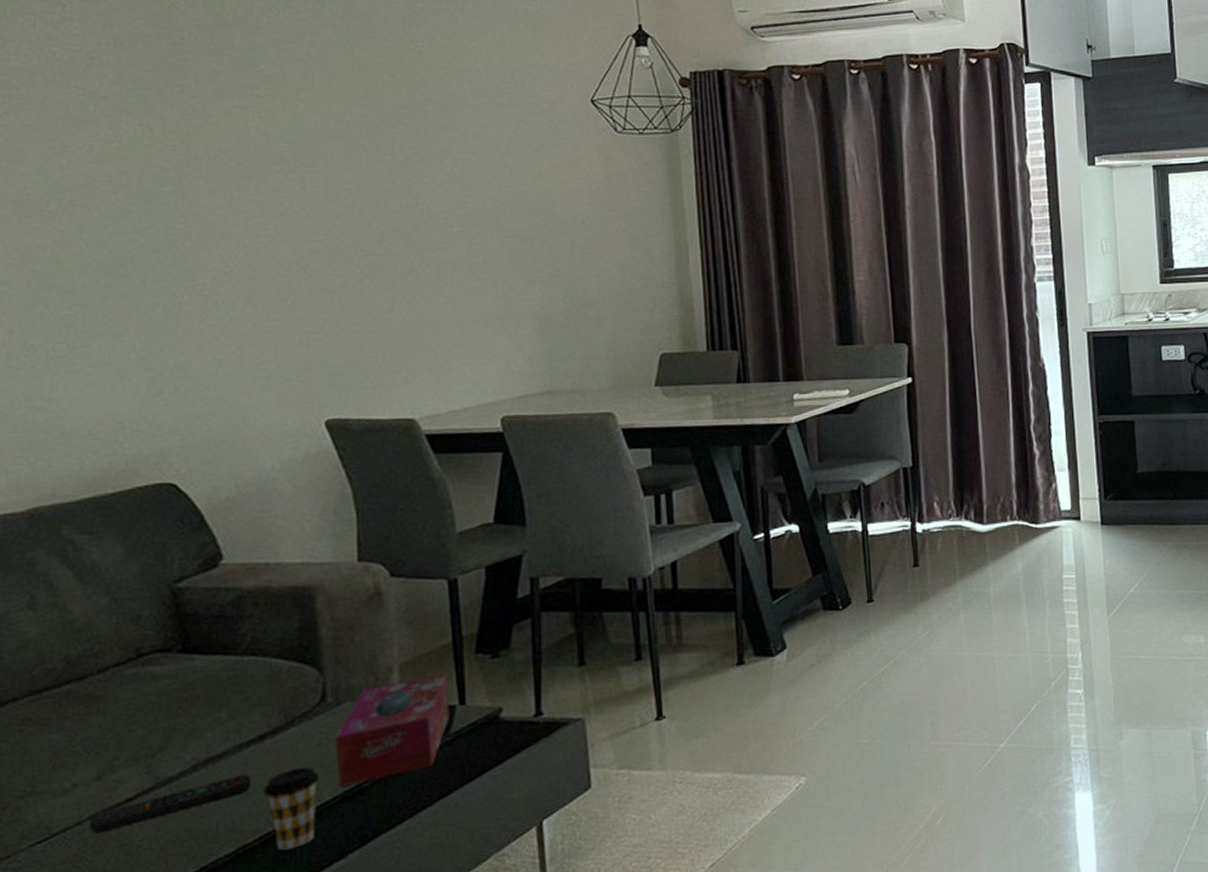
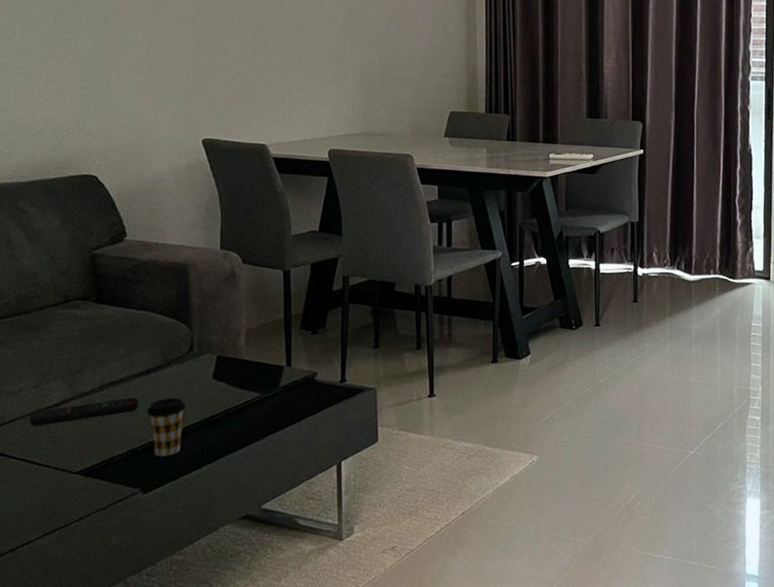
tissue box: present [335,673,450,787] -> none [198,341,280,416]

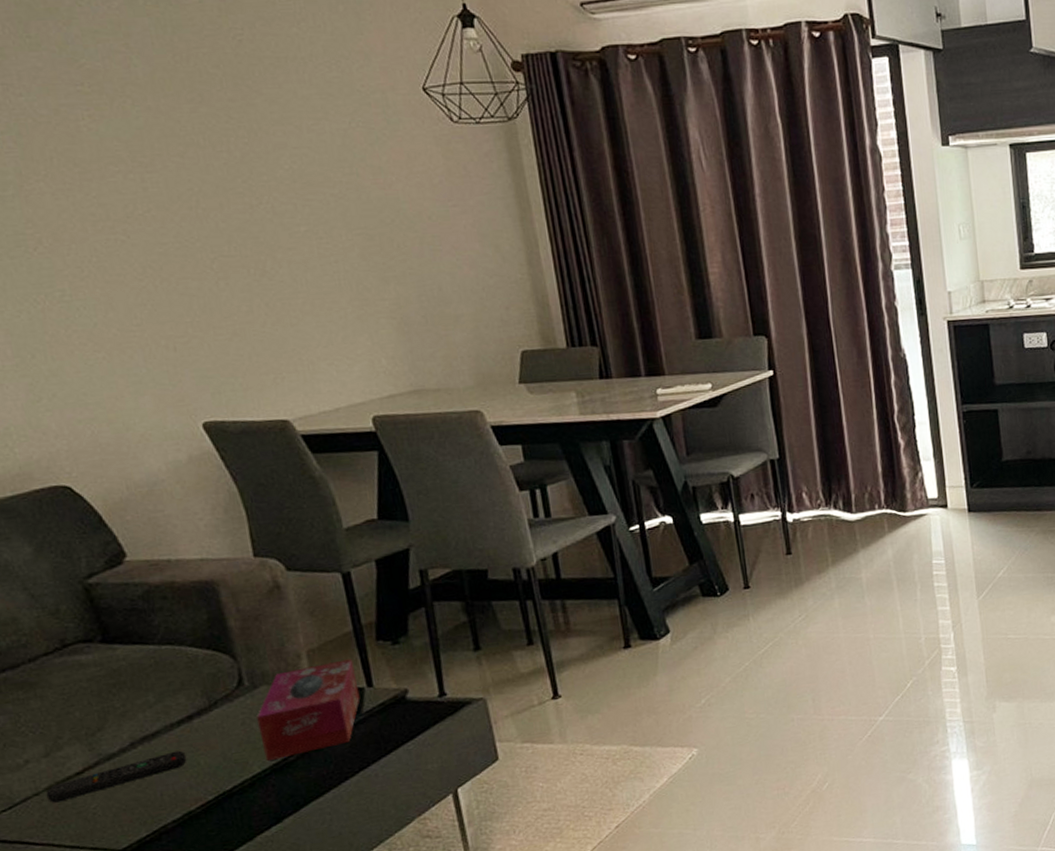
coffee cup: present [146,398,187,457] -> none [198,744,251,816]
tissue box: none [198,341,280,416] -> present [256,659,360,761]

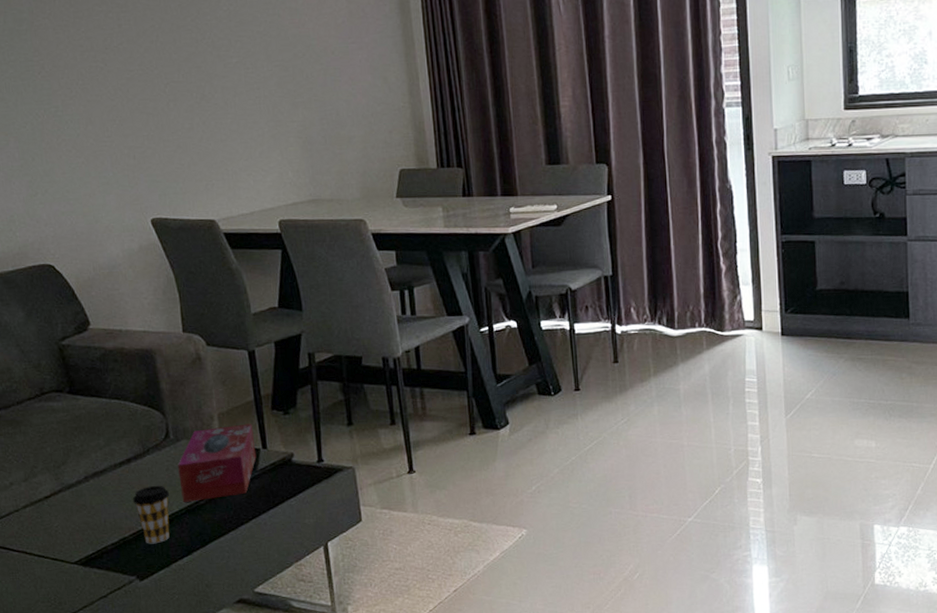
remote control: present [45,750,187,803] -> none [23,487,125,519]
coffee cup: none [198,744,251,816] -> present [132,486,170,544]

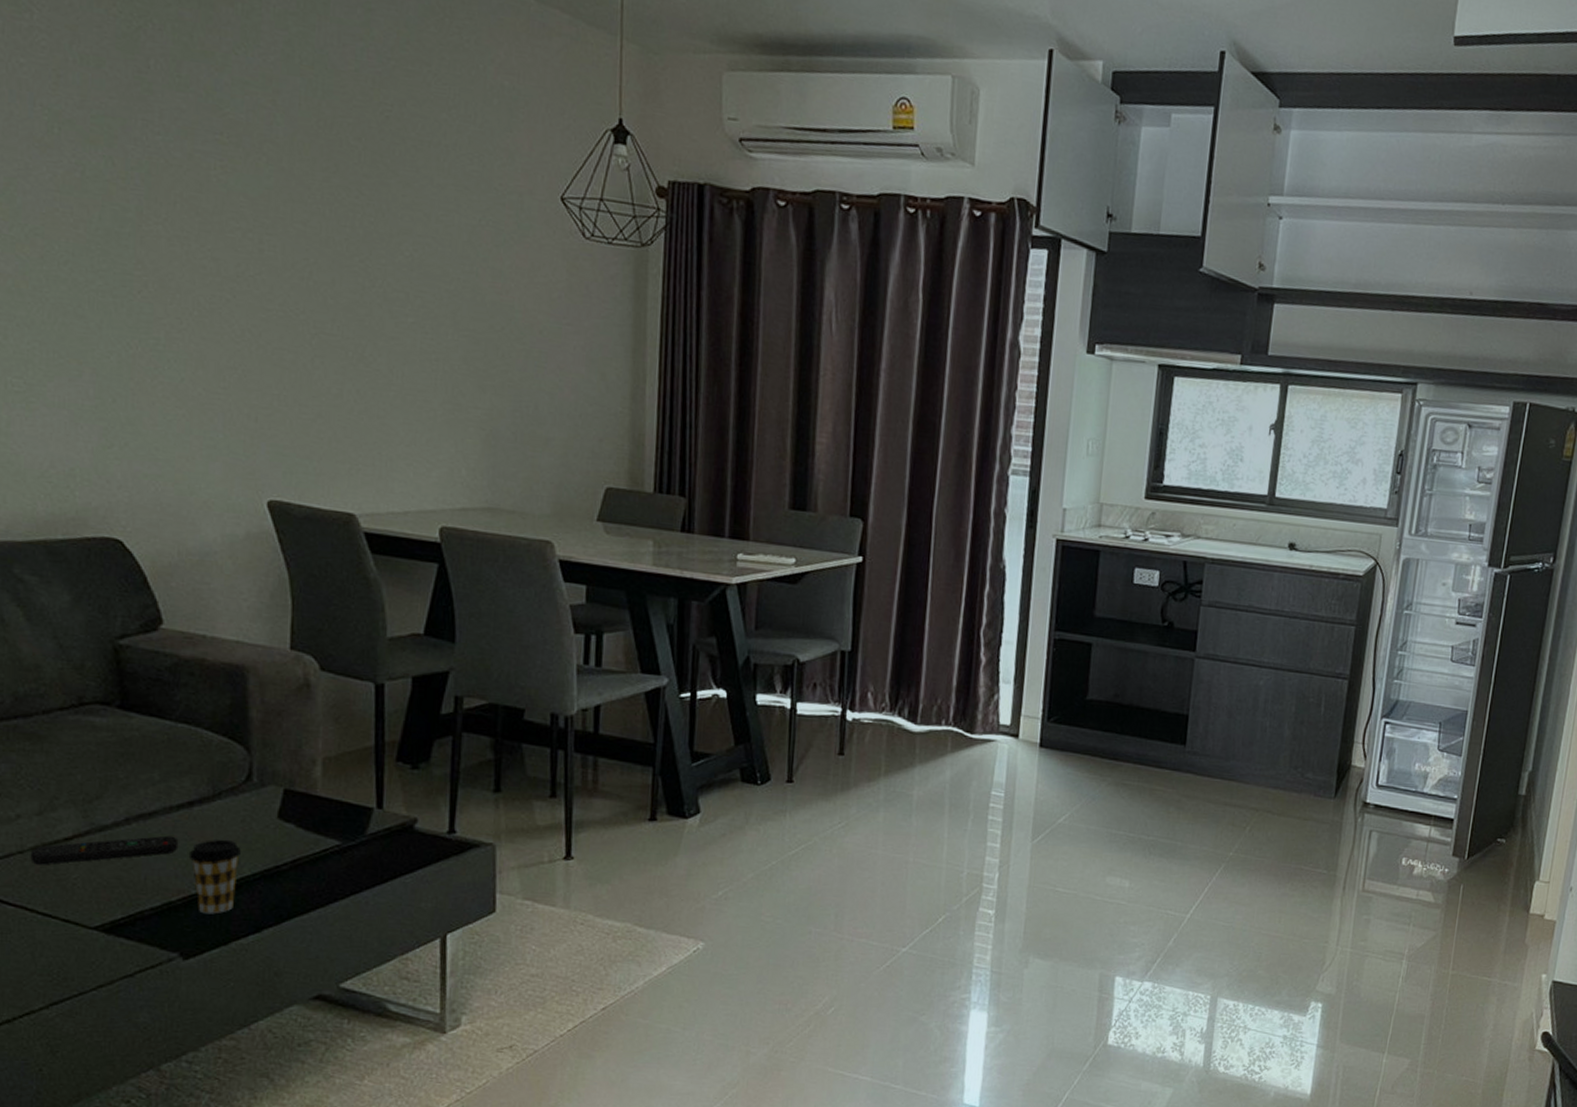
remote control: none [23,487,125,519] -> present [30,835,179,865]
tissue box: present [178,423,257,502] -> none [257,774,368,866]

